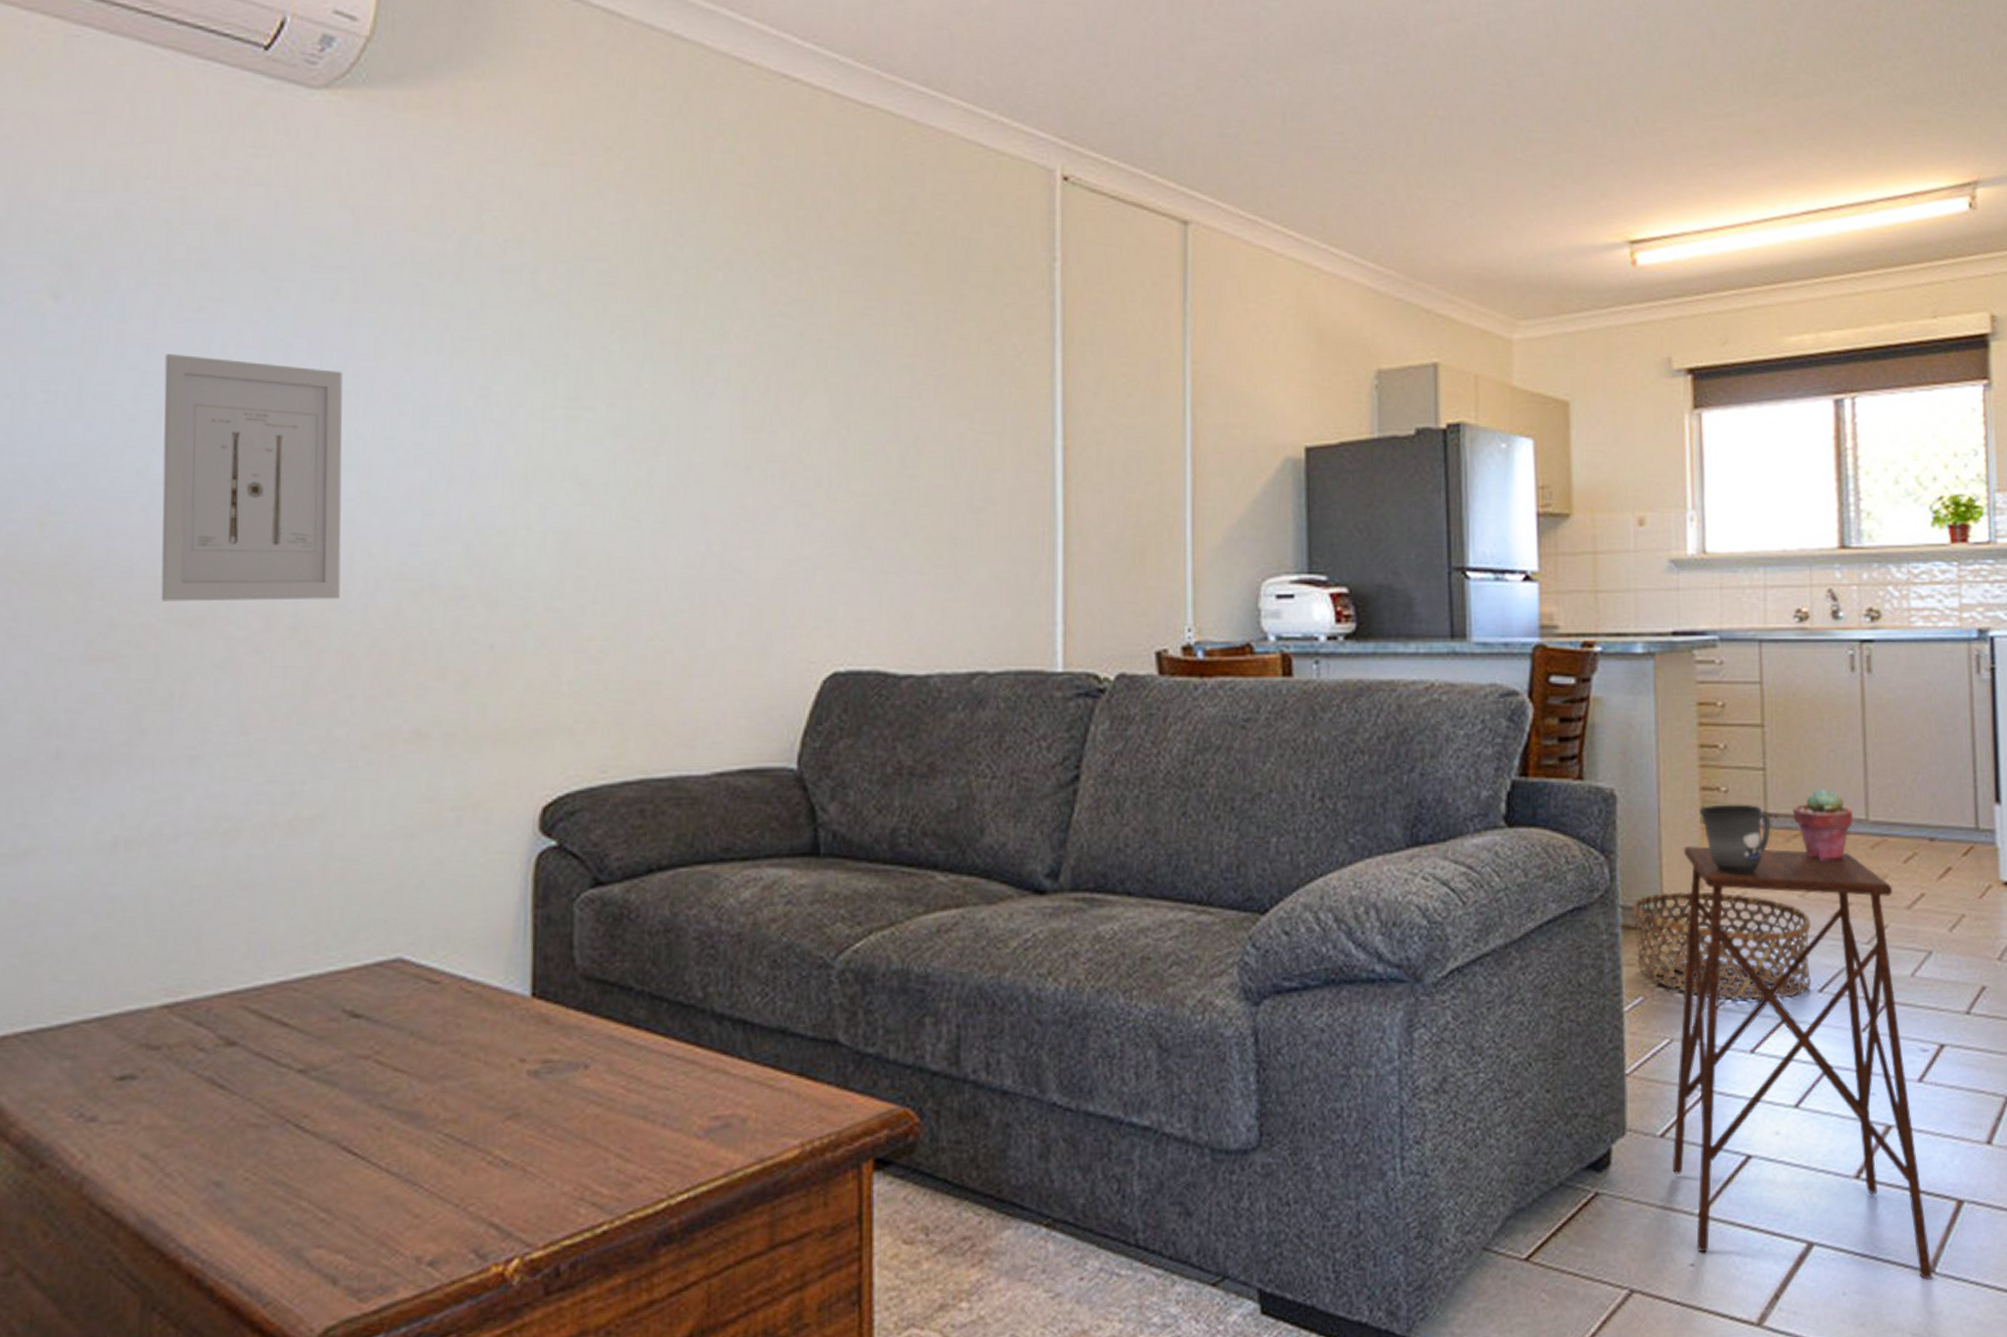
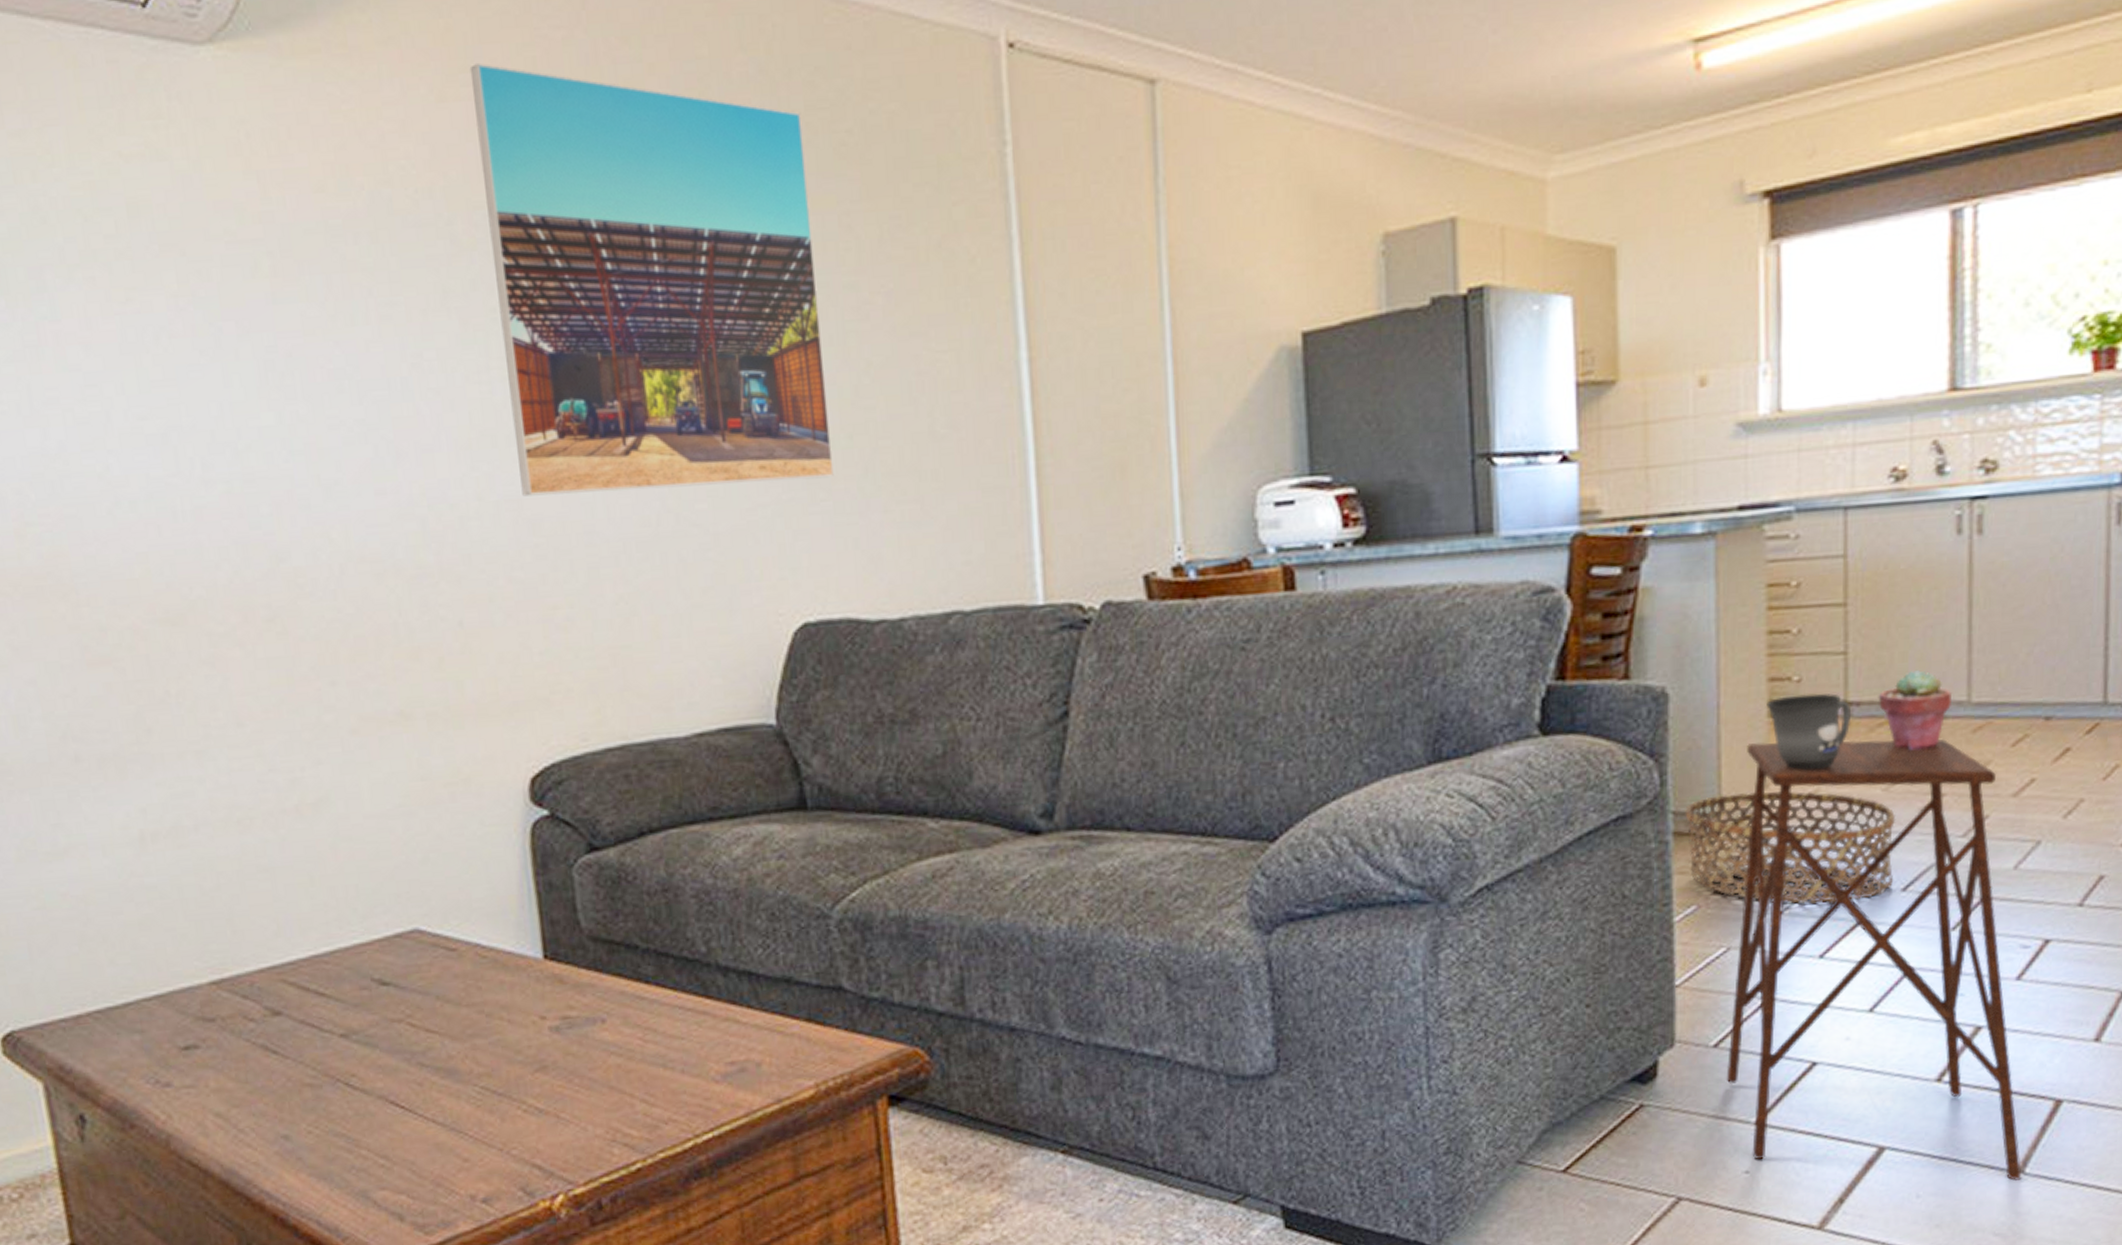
wall art: present [161,354,343,602] -> none [103,350,308,603]
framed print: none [571,135,876,538] -> present [469,62,834,497]

